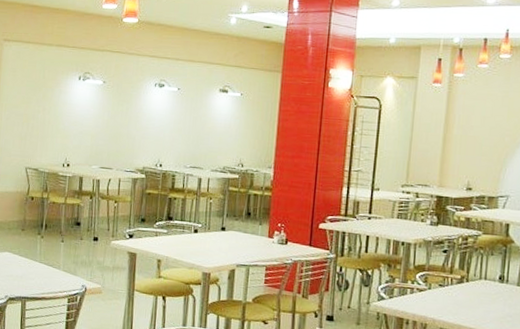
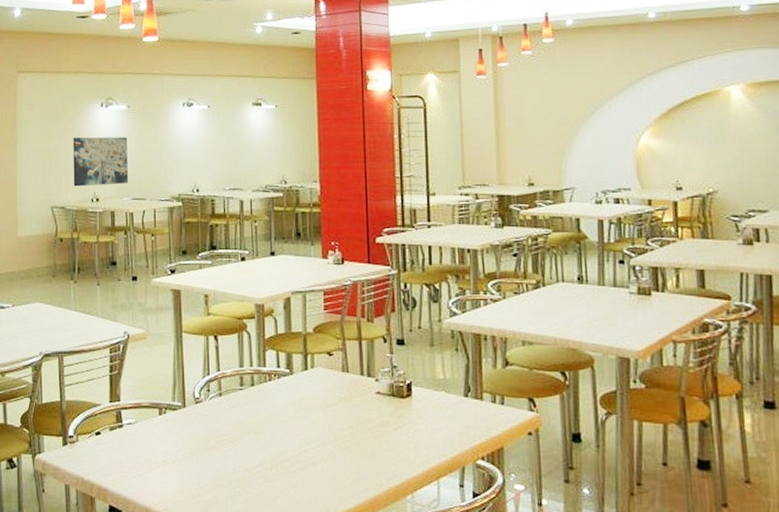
wall art: none [47,105,101,153] -> present [72,137,129,187]

